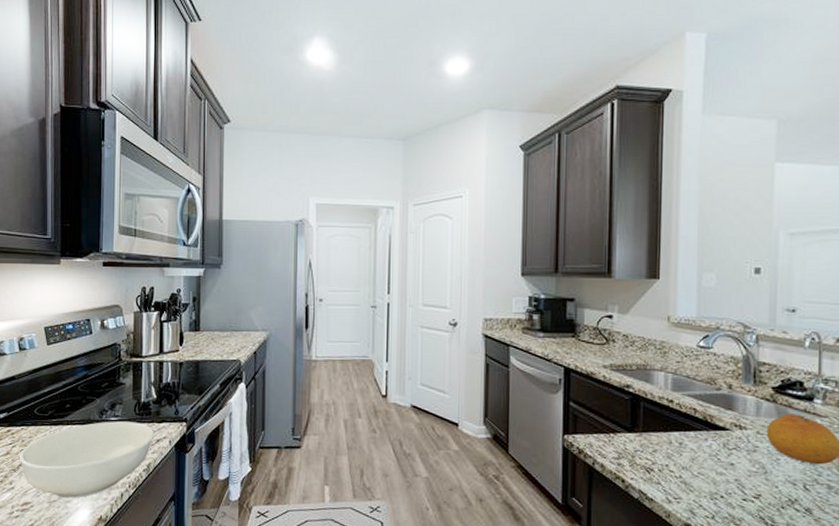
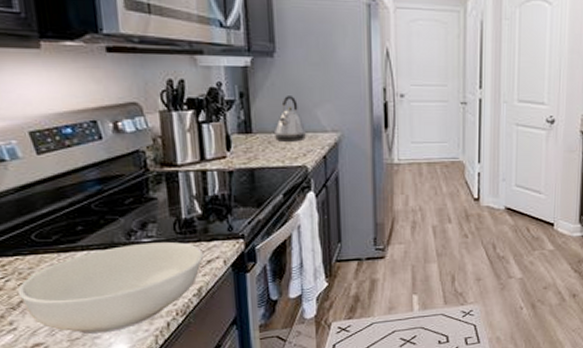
kettle: none [216,300,242,339] -> present [273,96,307,142]

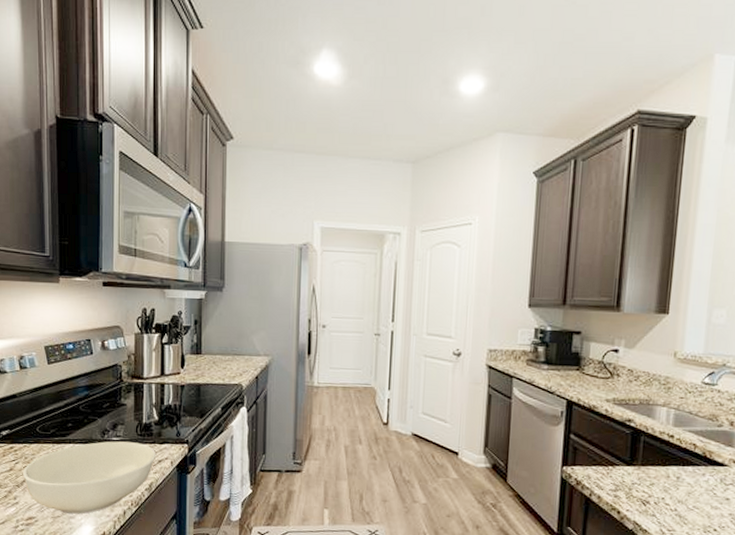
kettle: present [273,96,307,142] -> none [218,324,244,363]

